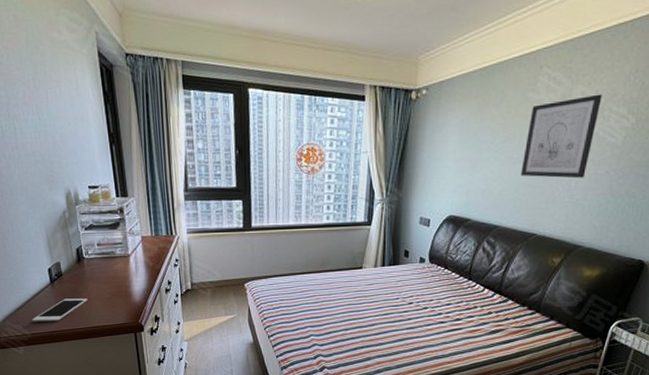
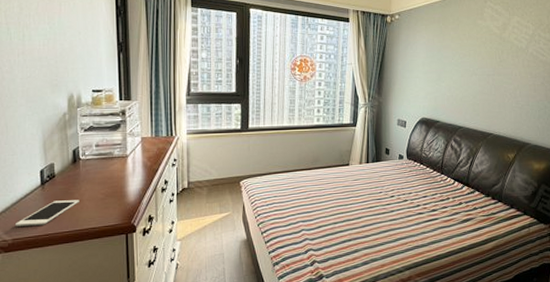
wall art: present [521,94,602,179] -> none [477,23,532,88]

